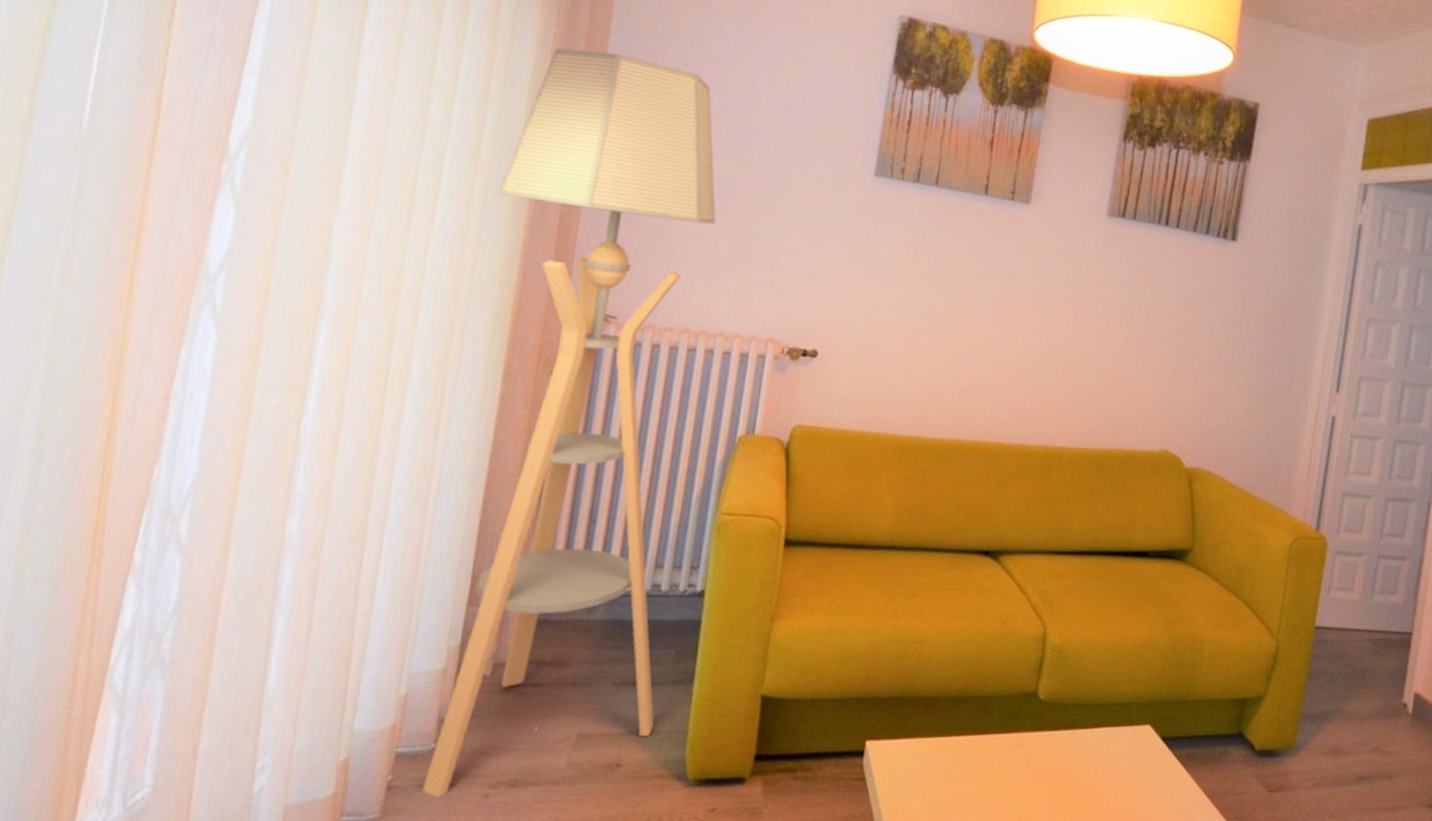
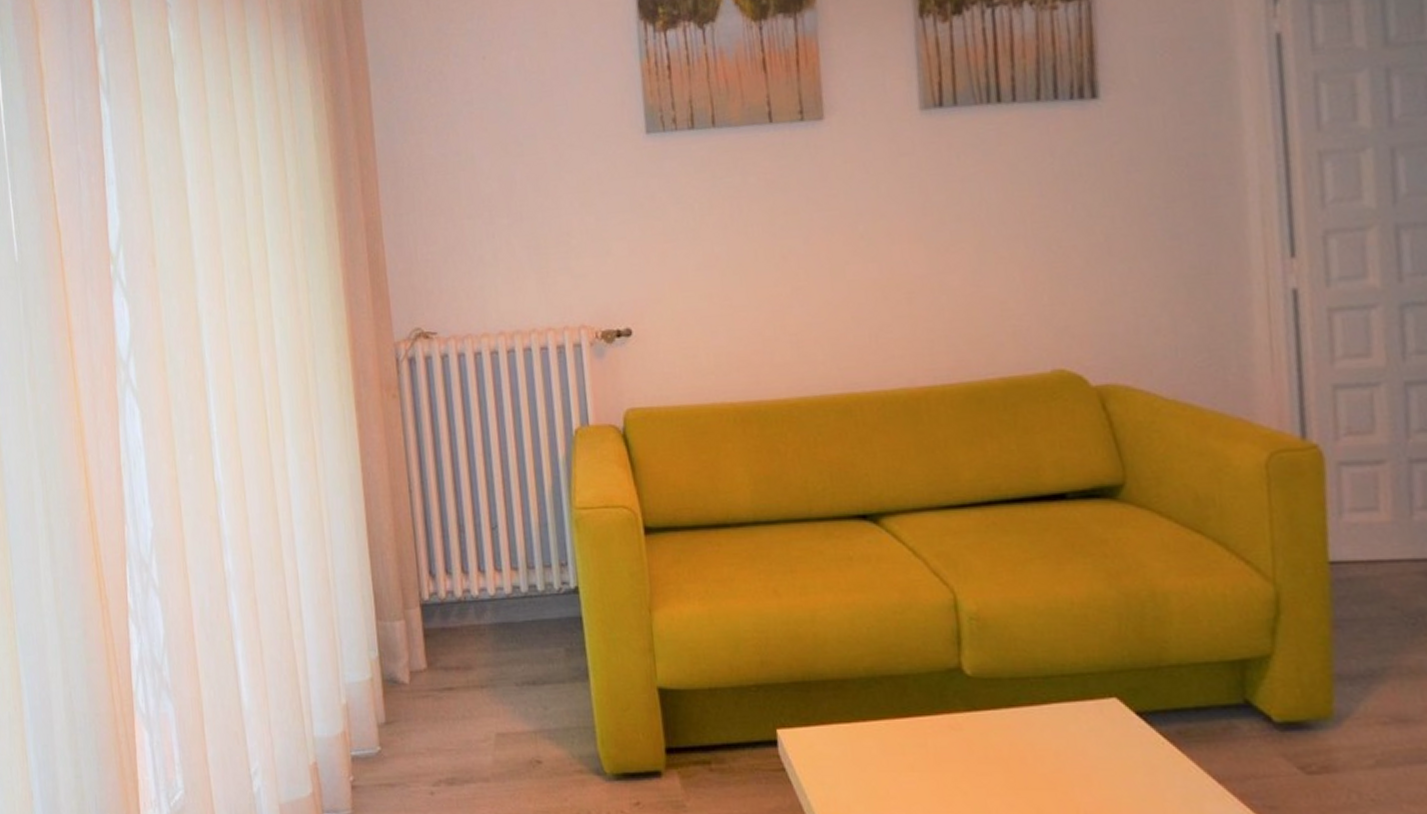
floor lamp: present [421,48,716,797] -> none [312,78,562,795]

